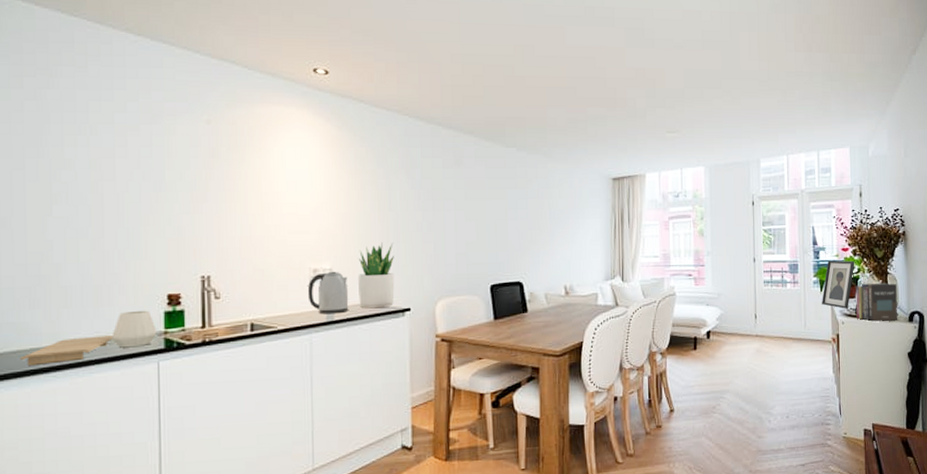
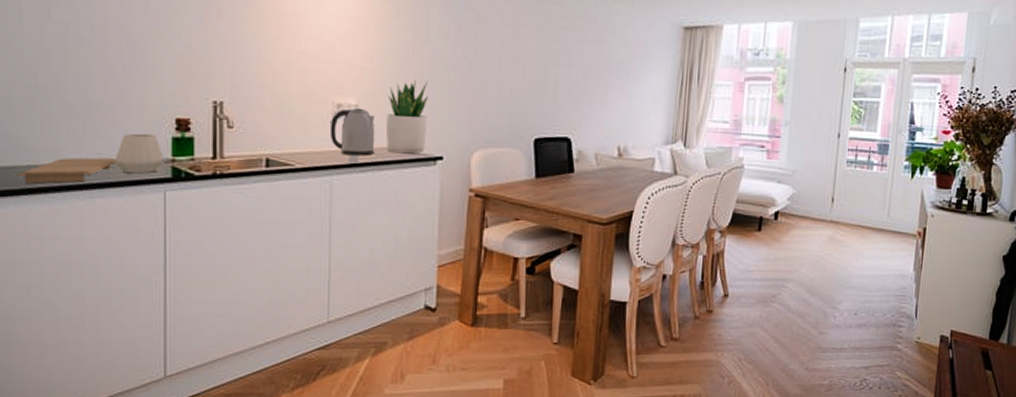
picture frame: present [822,260,855,309] -> none [911,143,956,200]
books: present [855,282,897,322] -> none [949,172,1001,218]

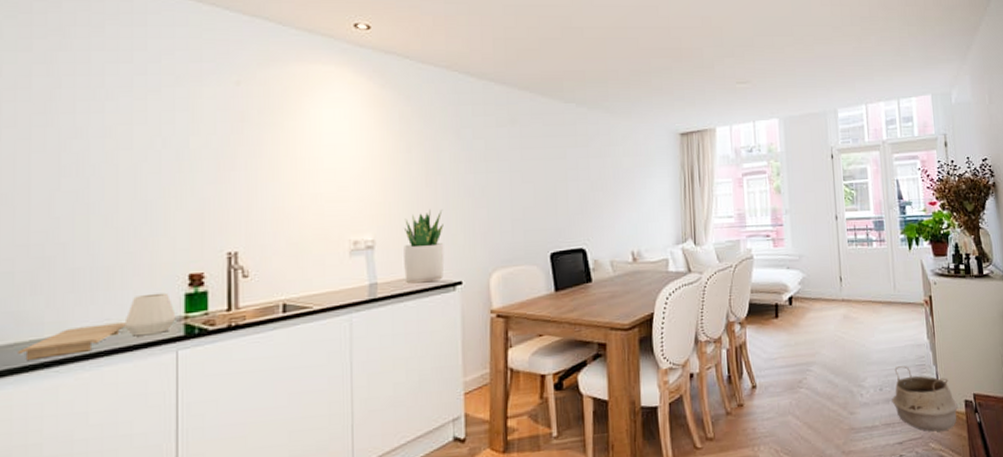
kettle: present [331,109,375,156] -> none [348,243,394,292]
woven basket: none [865,294,932,361] -> present [892,366,958,432]

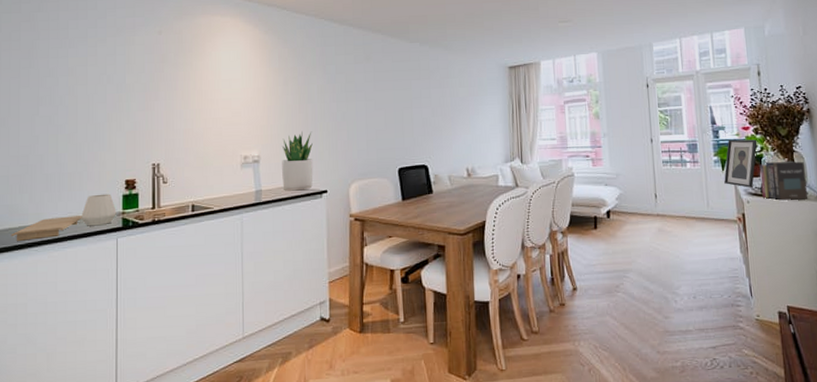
woven basket: present [892,366,958,432] -> none [705,277,771,339]
picture frame: none [911,215,944,268] -> present [724,139,758,188]
books: none [946,238,993,281] -> present [759,160,807,201]

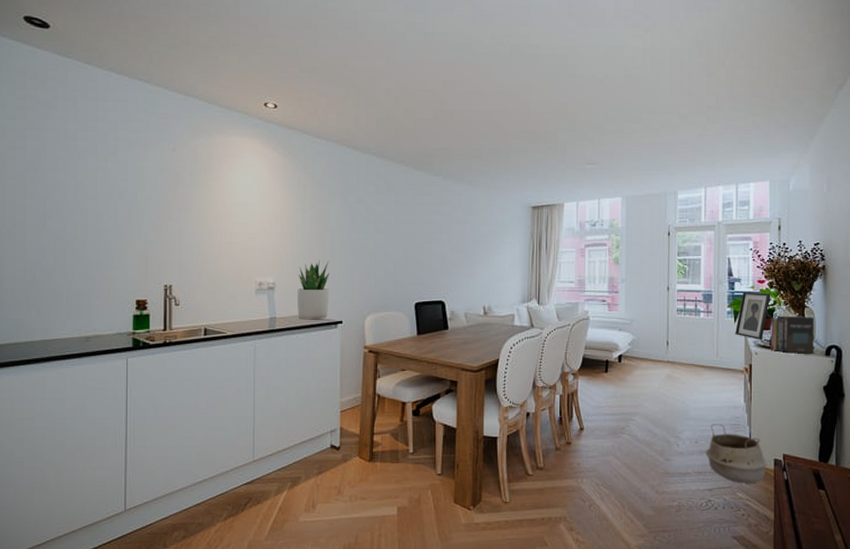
cutting board: present [11,216,82,242] -> none [17,334,91,357]
cup: present [81,193,116,226] -> none [90,313,127,345]
woven basket: none [705,277,771,339] -> present [705,424,767,483]

